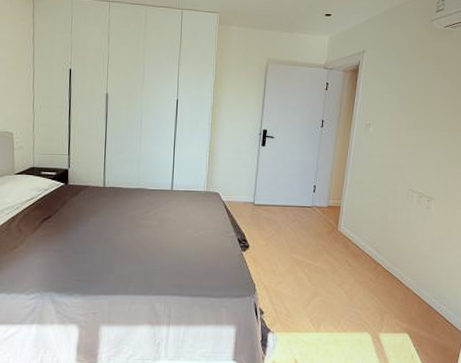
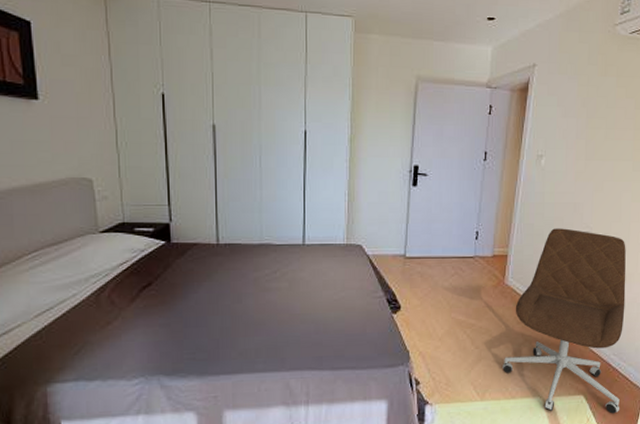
office chair: none [335,185,445,352] -> present [502,228,626,414]

